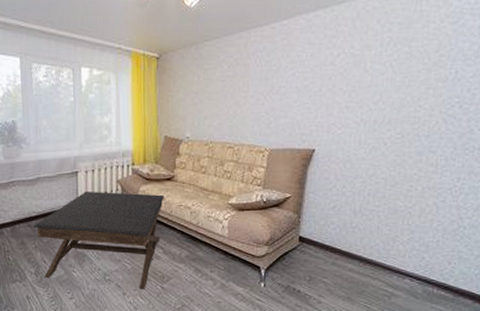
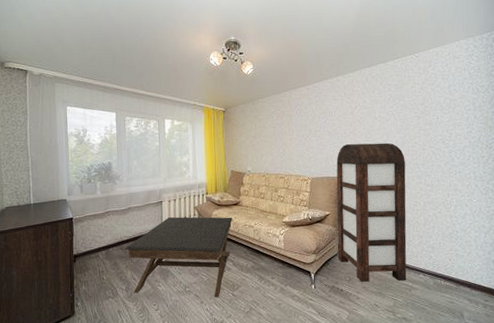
bookshelf: none [297,105,402,285] -> present [336,142,407,282]

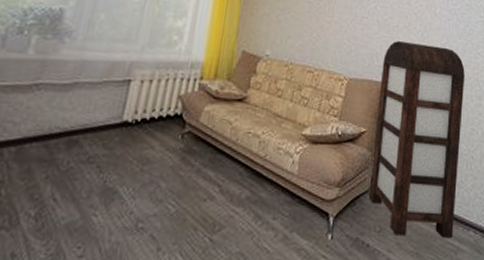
coffee table: present [125,217,232,298] -> none [48,106,232,243]

